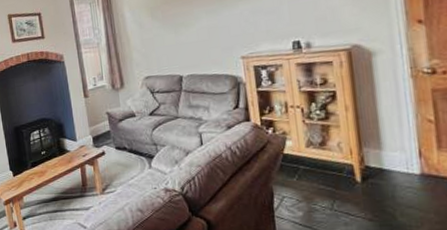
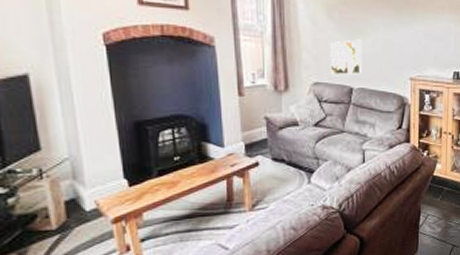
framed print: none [156,31,190,68] -> present [330,39,362,76]

